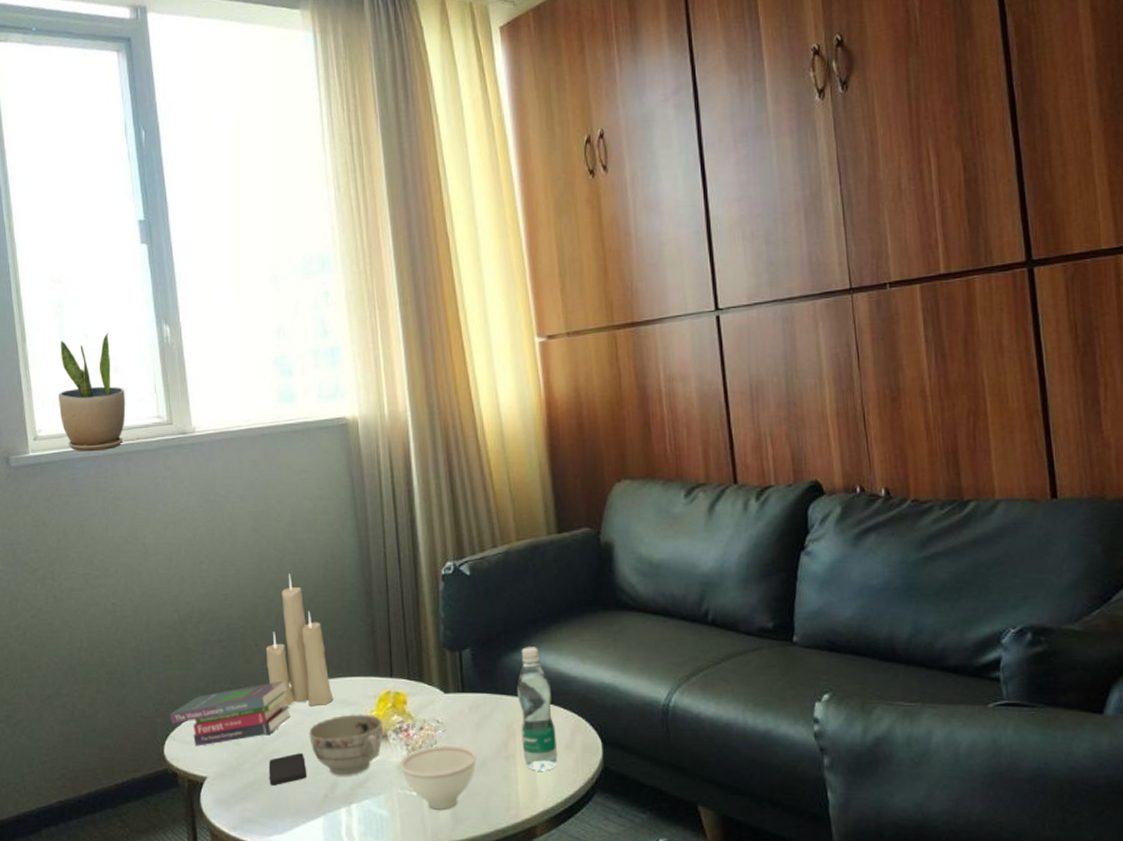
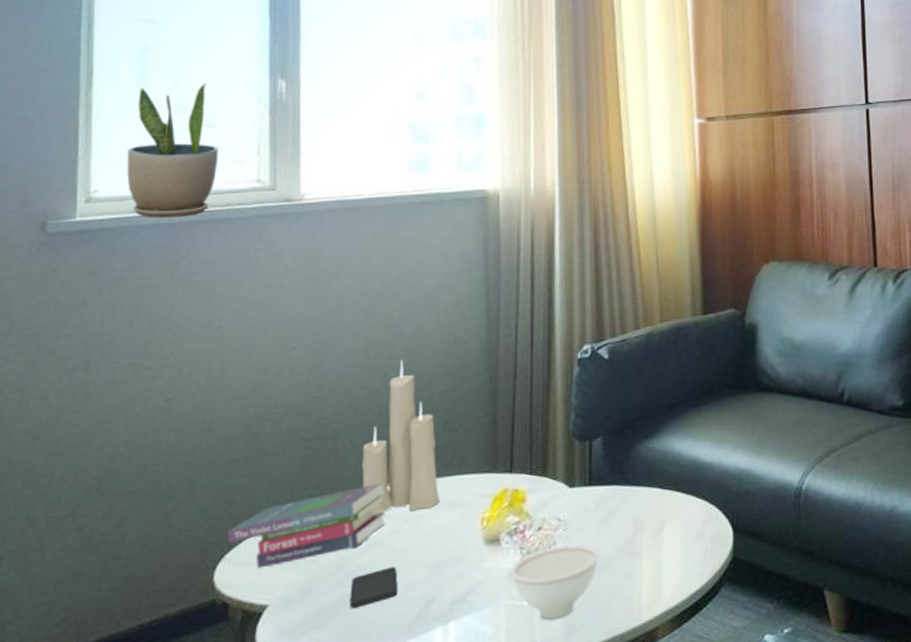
teacup: present [309,714,384,776] -> none [405,516,496,590]
bottle: present [516,647,558,771] -> none [648,433,687,567]

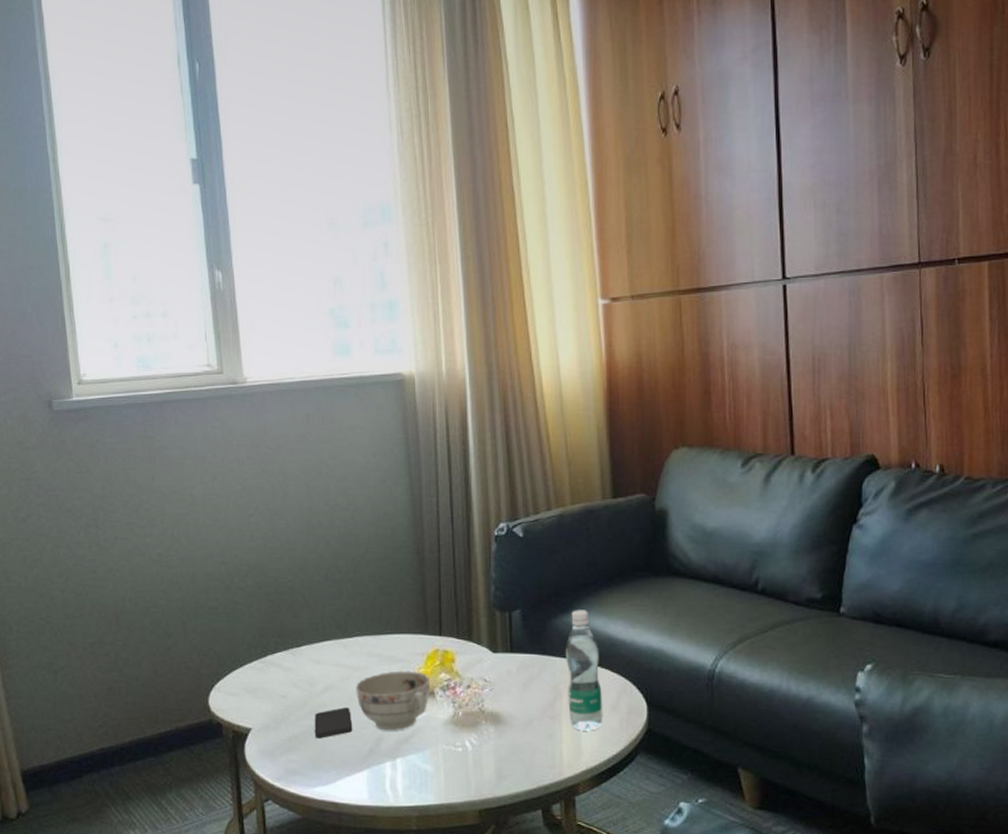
potted plant: present [126,83,219,219] -> none [104,275,175,399]
books: present [227,482,385,569] -> none [215,635,338,698]
candle: present [361,360,440,514] -> none [314,529,382,662]
teacup: none [405,516,496,590] -> present [356,670,431,731]
bowl: present [512,544,599,620] -> none [447,704,523,766]
bottle: none [648,433,687,567] -> present [565,610,603,731]

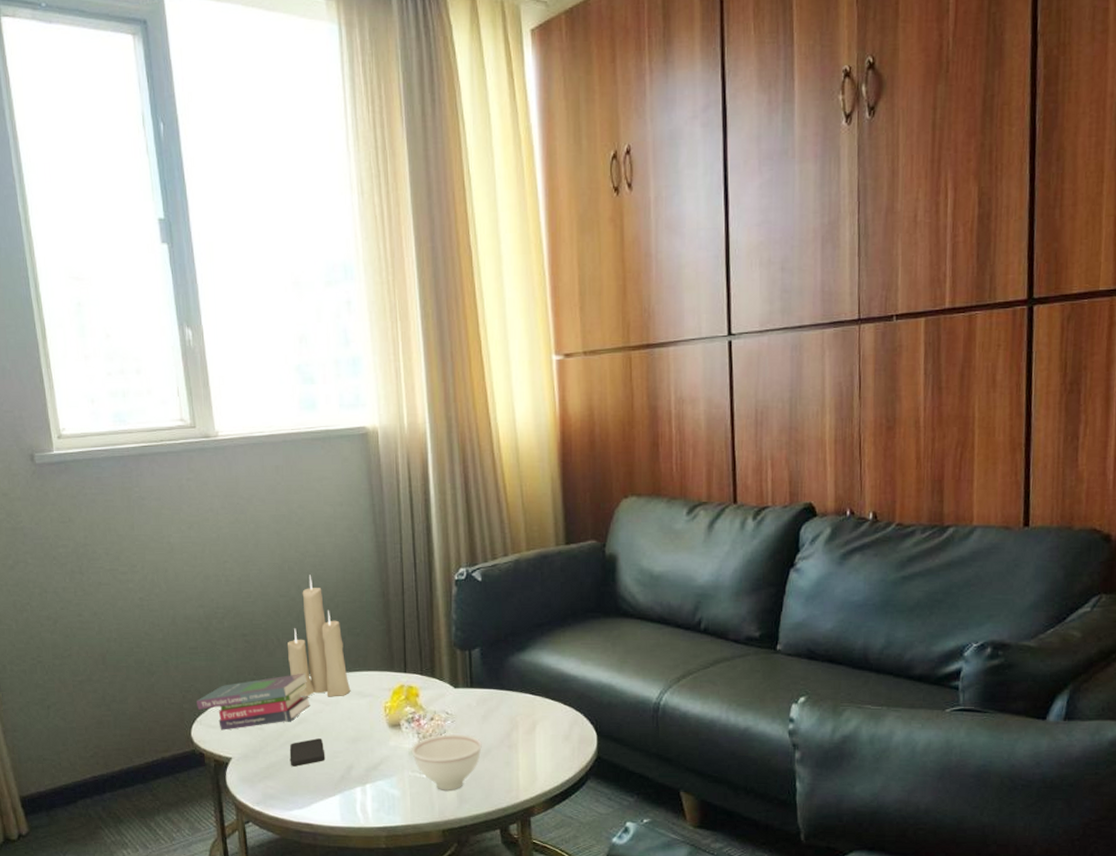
books: none [215,635,338,698] -> present [196,673,310,730]
candle: none [314,529,382,662] -> present [287,575,351,697]
teacup: present [356,670,431,731] -> none [327,705,397,760]
bowl: none [447,704,523,766] -> present [412,734,482,791]
bottle: present [565,610,603,731] -> none [521,648,557,759]

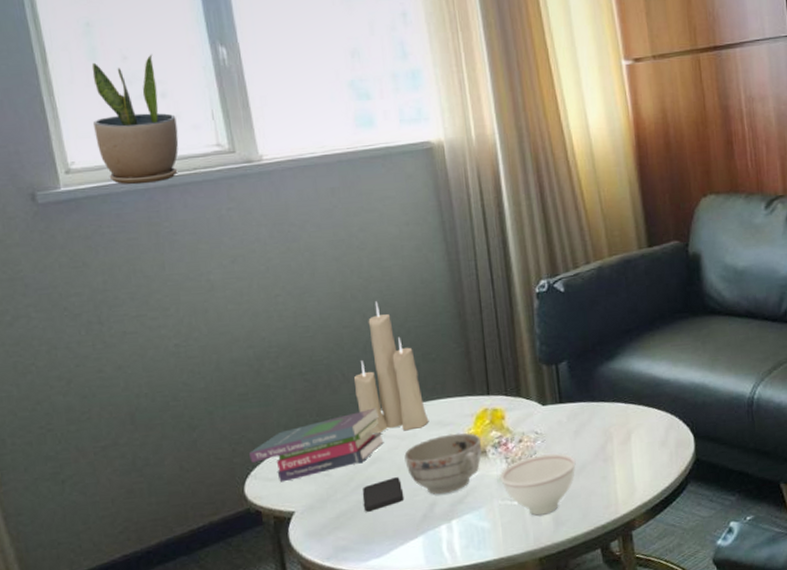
potted plant: none [81,333,149,452] -> present [92,54,179,185]
teacup: none [327,705,397,760] -> present [404,433,482,495]

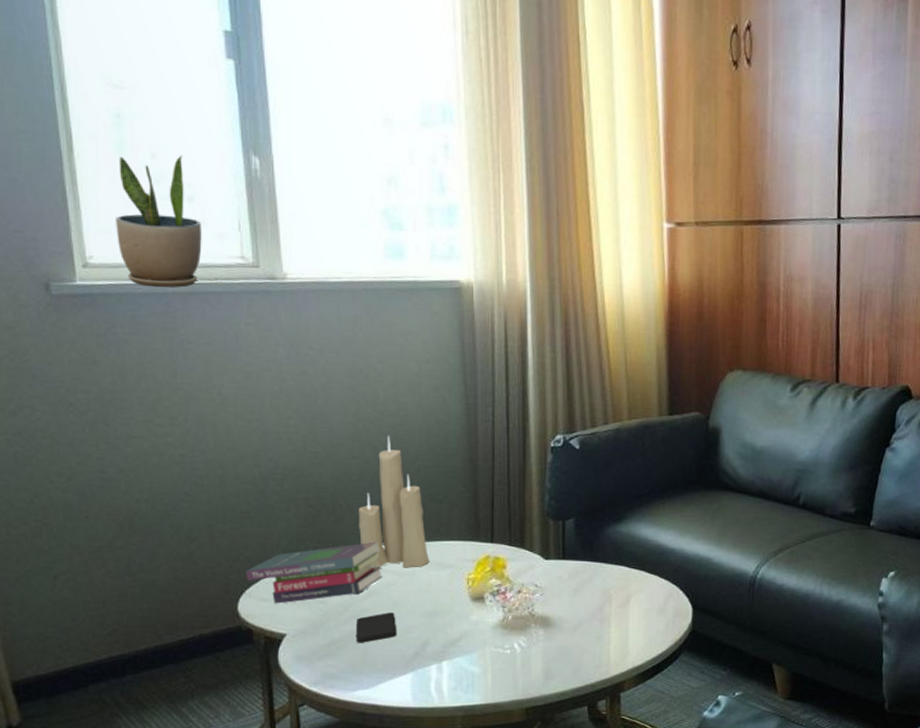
teacup: present [404,433,482,495] -> none [402,576,481,635]
bowl: present [500,453,576,516] -> none [496,608,572,667]

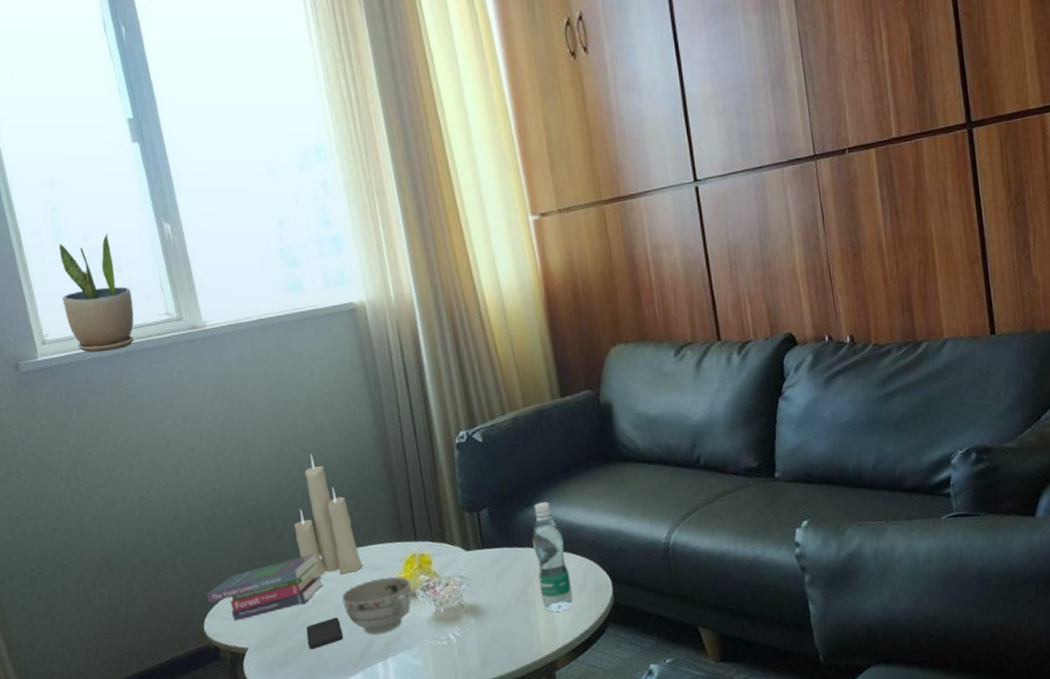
teacup: none [402,576,481,635] -> present [342,576,412,634]
bottle: none [616,520,651,633] -> present [531,502,573,612]

